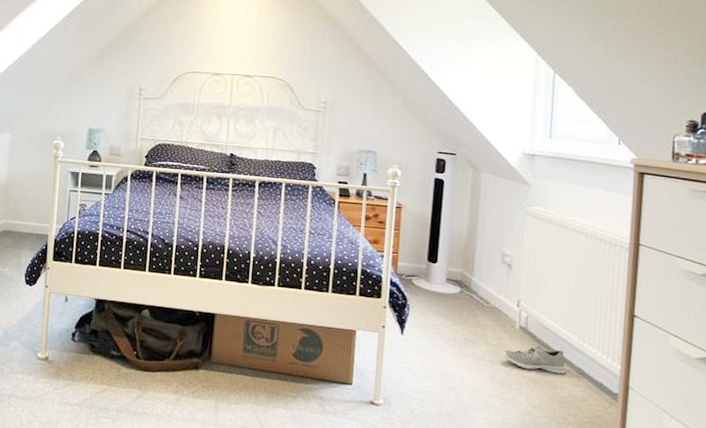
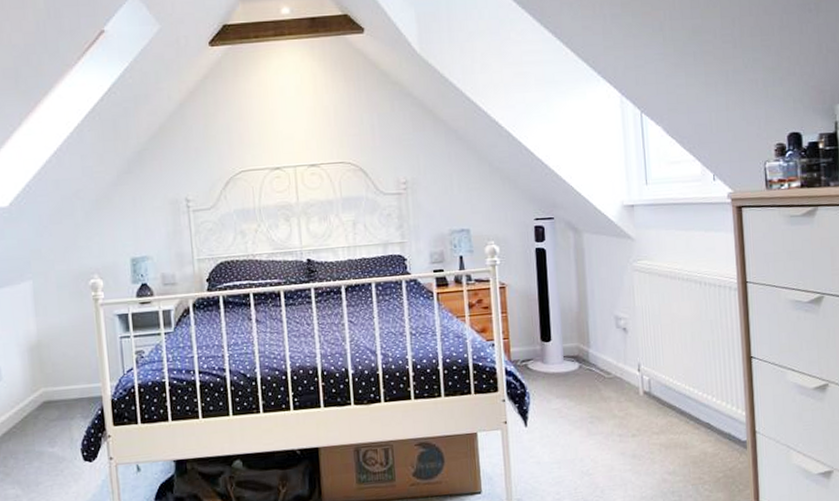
sneaker: present [503,344,567,375] -> none [631,407,695,436]

